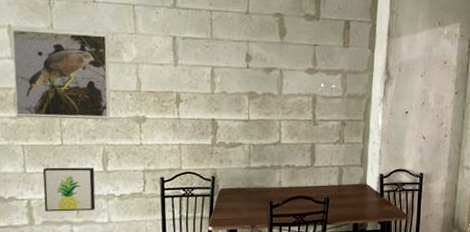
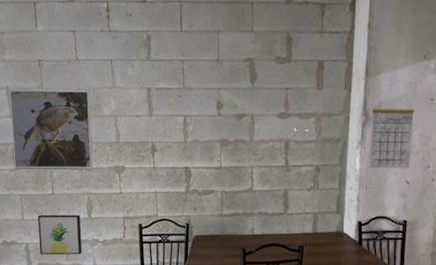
calendar: none [390,60,431,126] -> present [369,98,415,169]

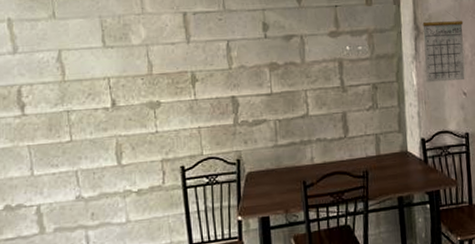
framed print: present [8,89,93,171] -> none [11,18,122,116]
wall art: present [37,214,82,255] -> none [52,163,112,217]

